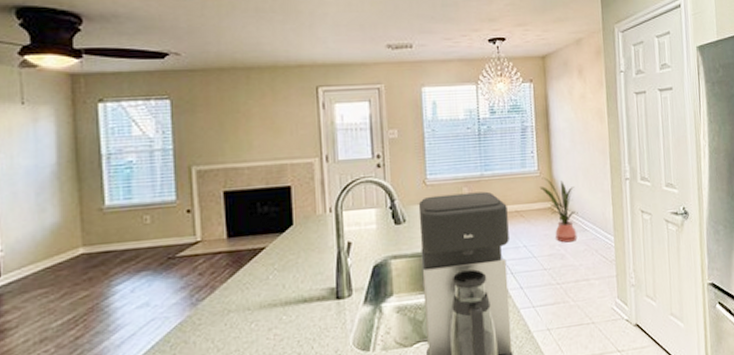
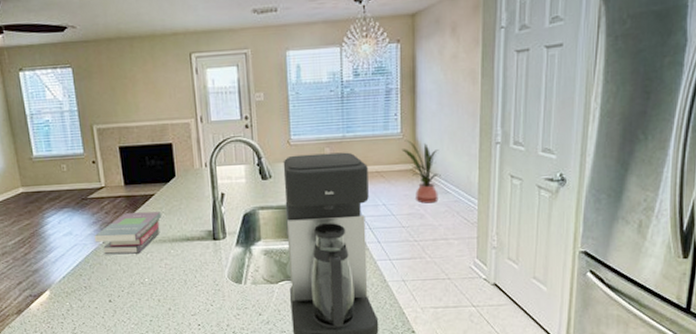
books: none [180,268,273,328] -> present [94,211,162,255]

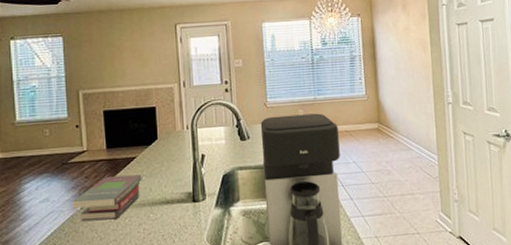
house plant: present [401,140,441,203] -> none [367,101,403,160]

